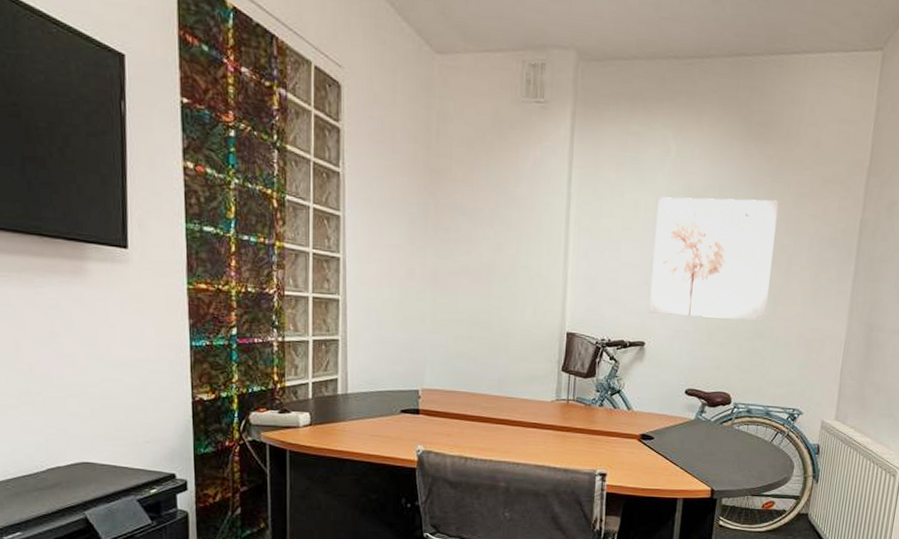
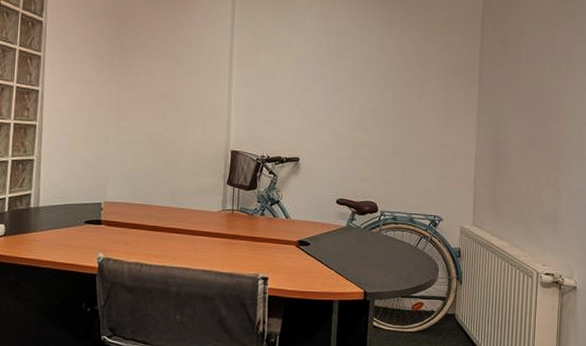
wall art: present [649,197,779,321] -> none [302,36,409,138]

